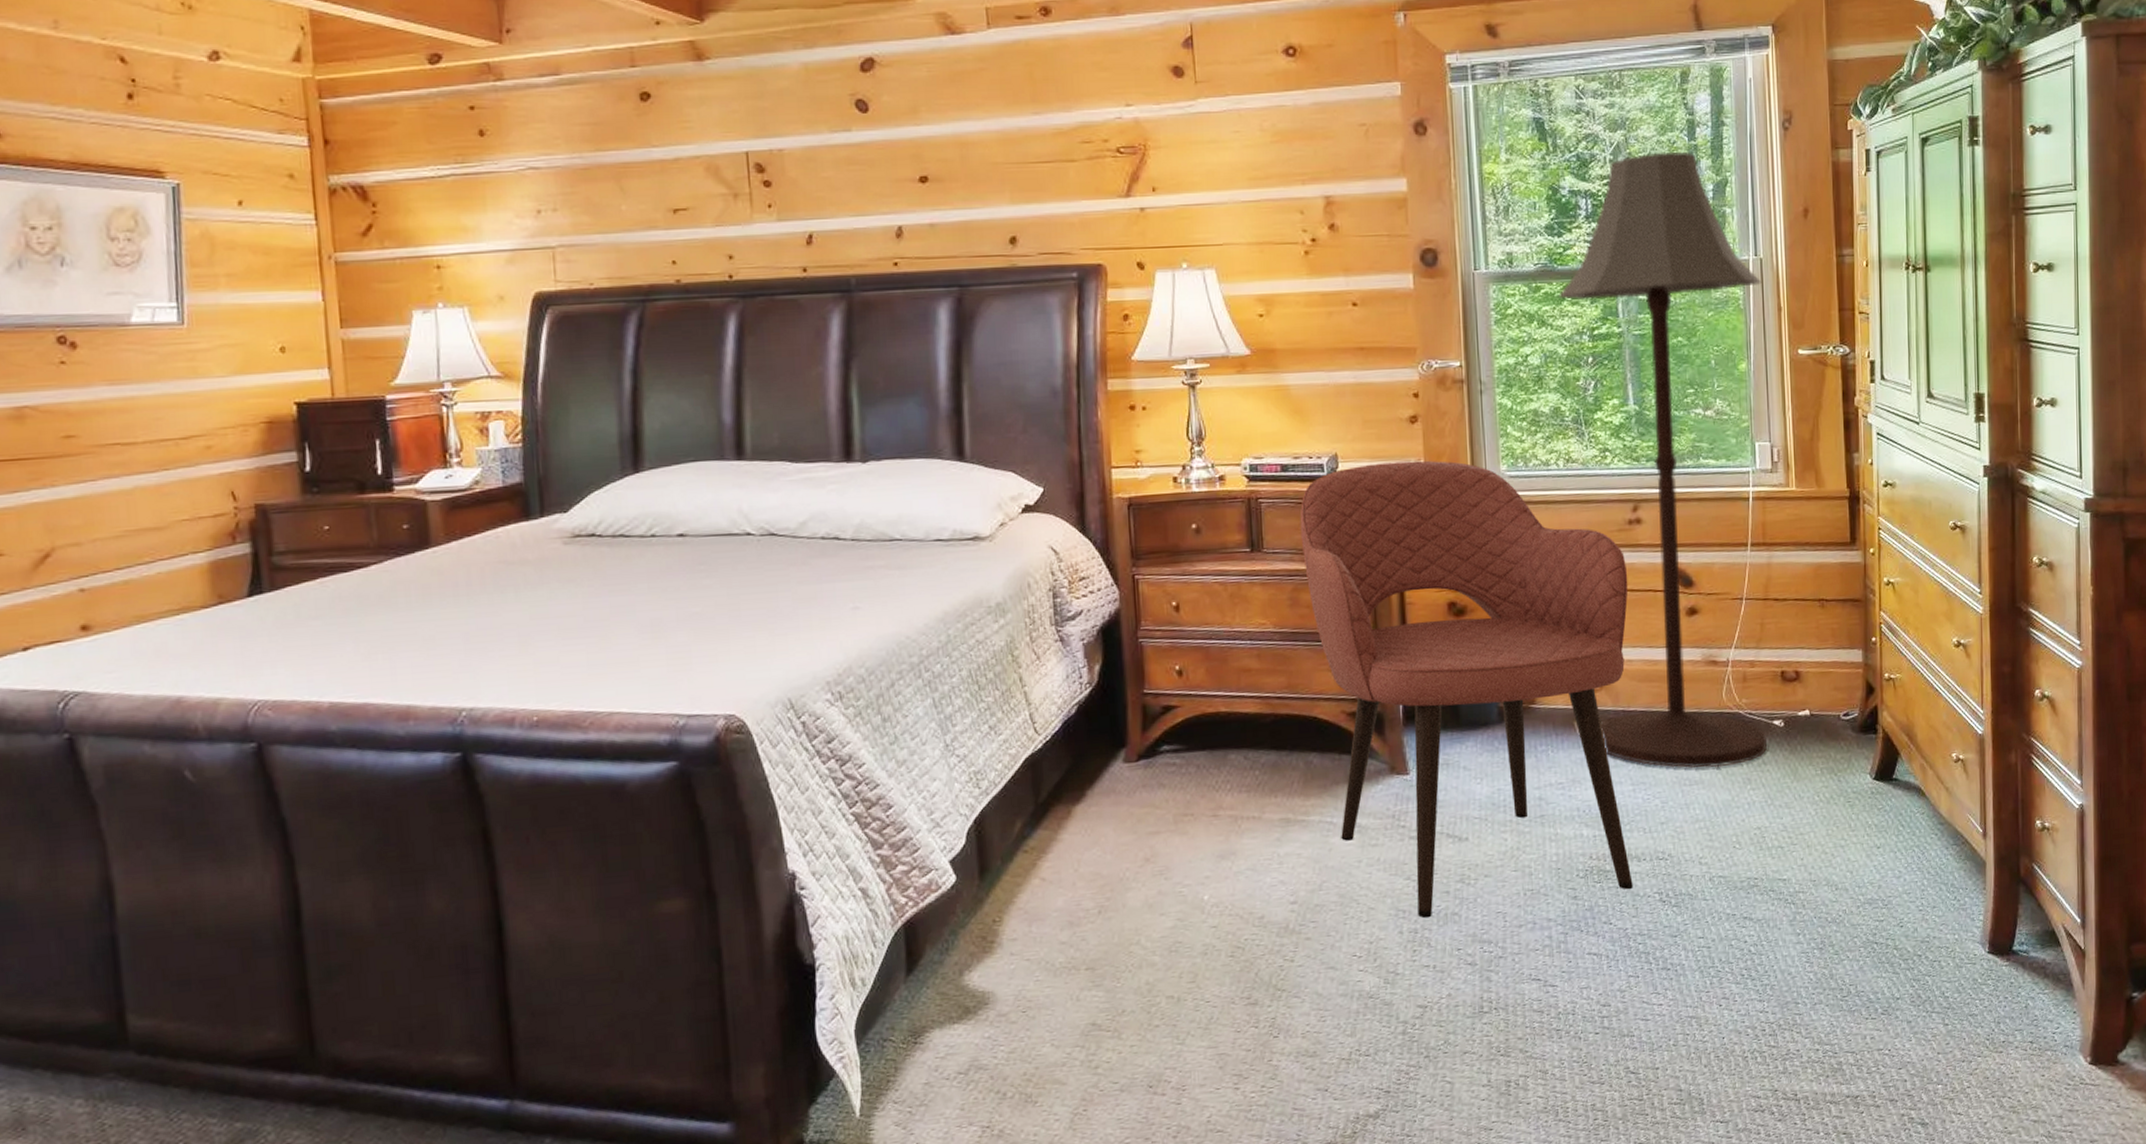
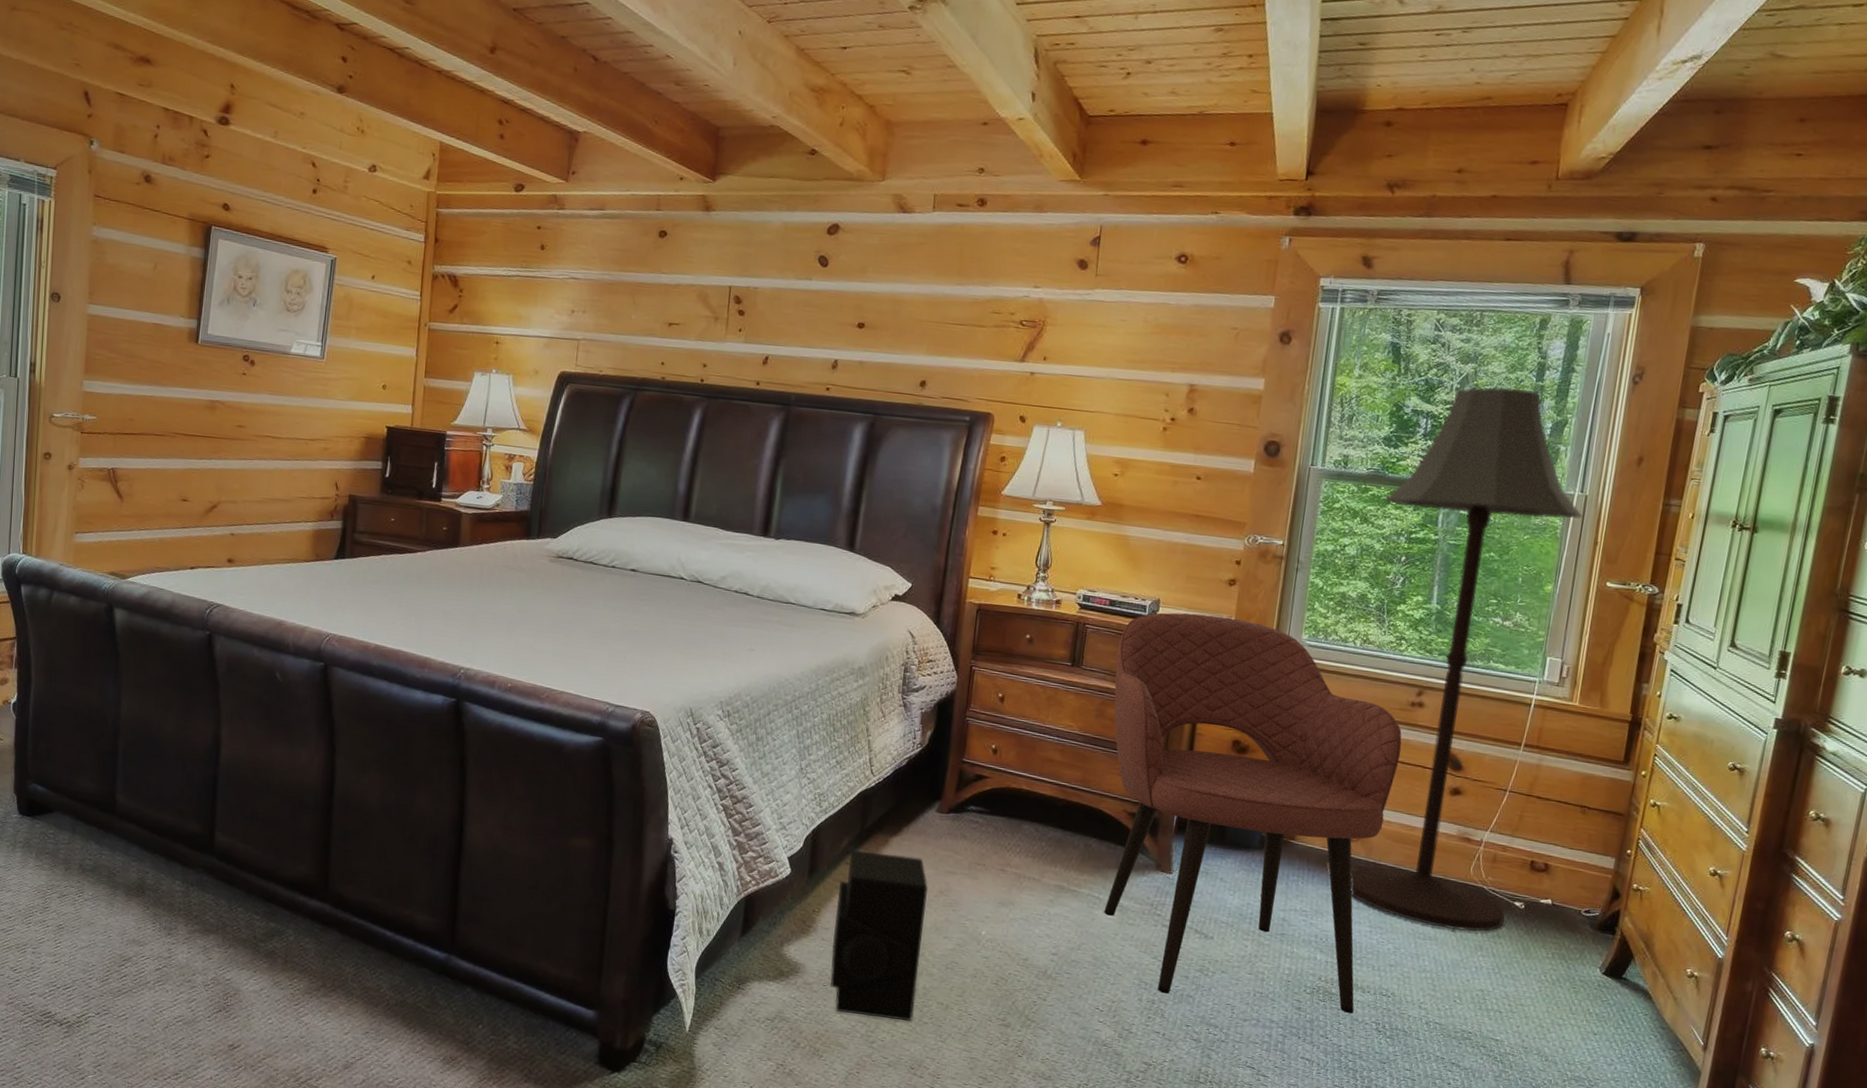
stereo: none [1019,823,1140,1041] -> present [829,849,929,1022]

